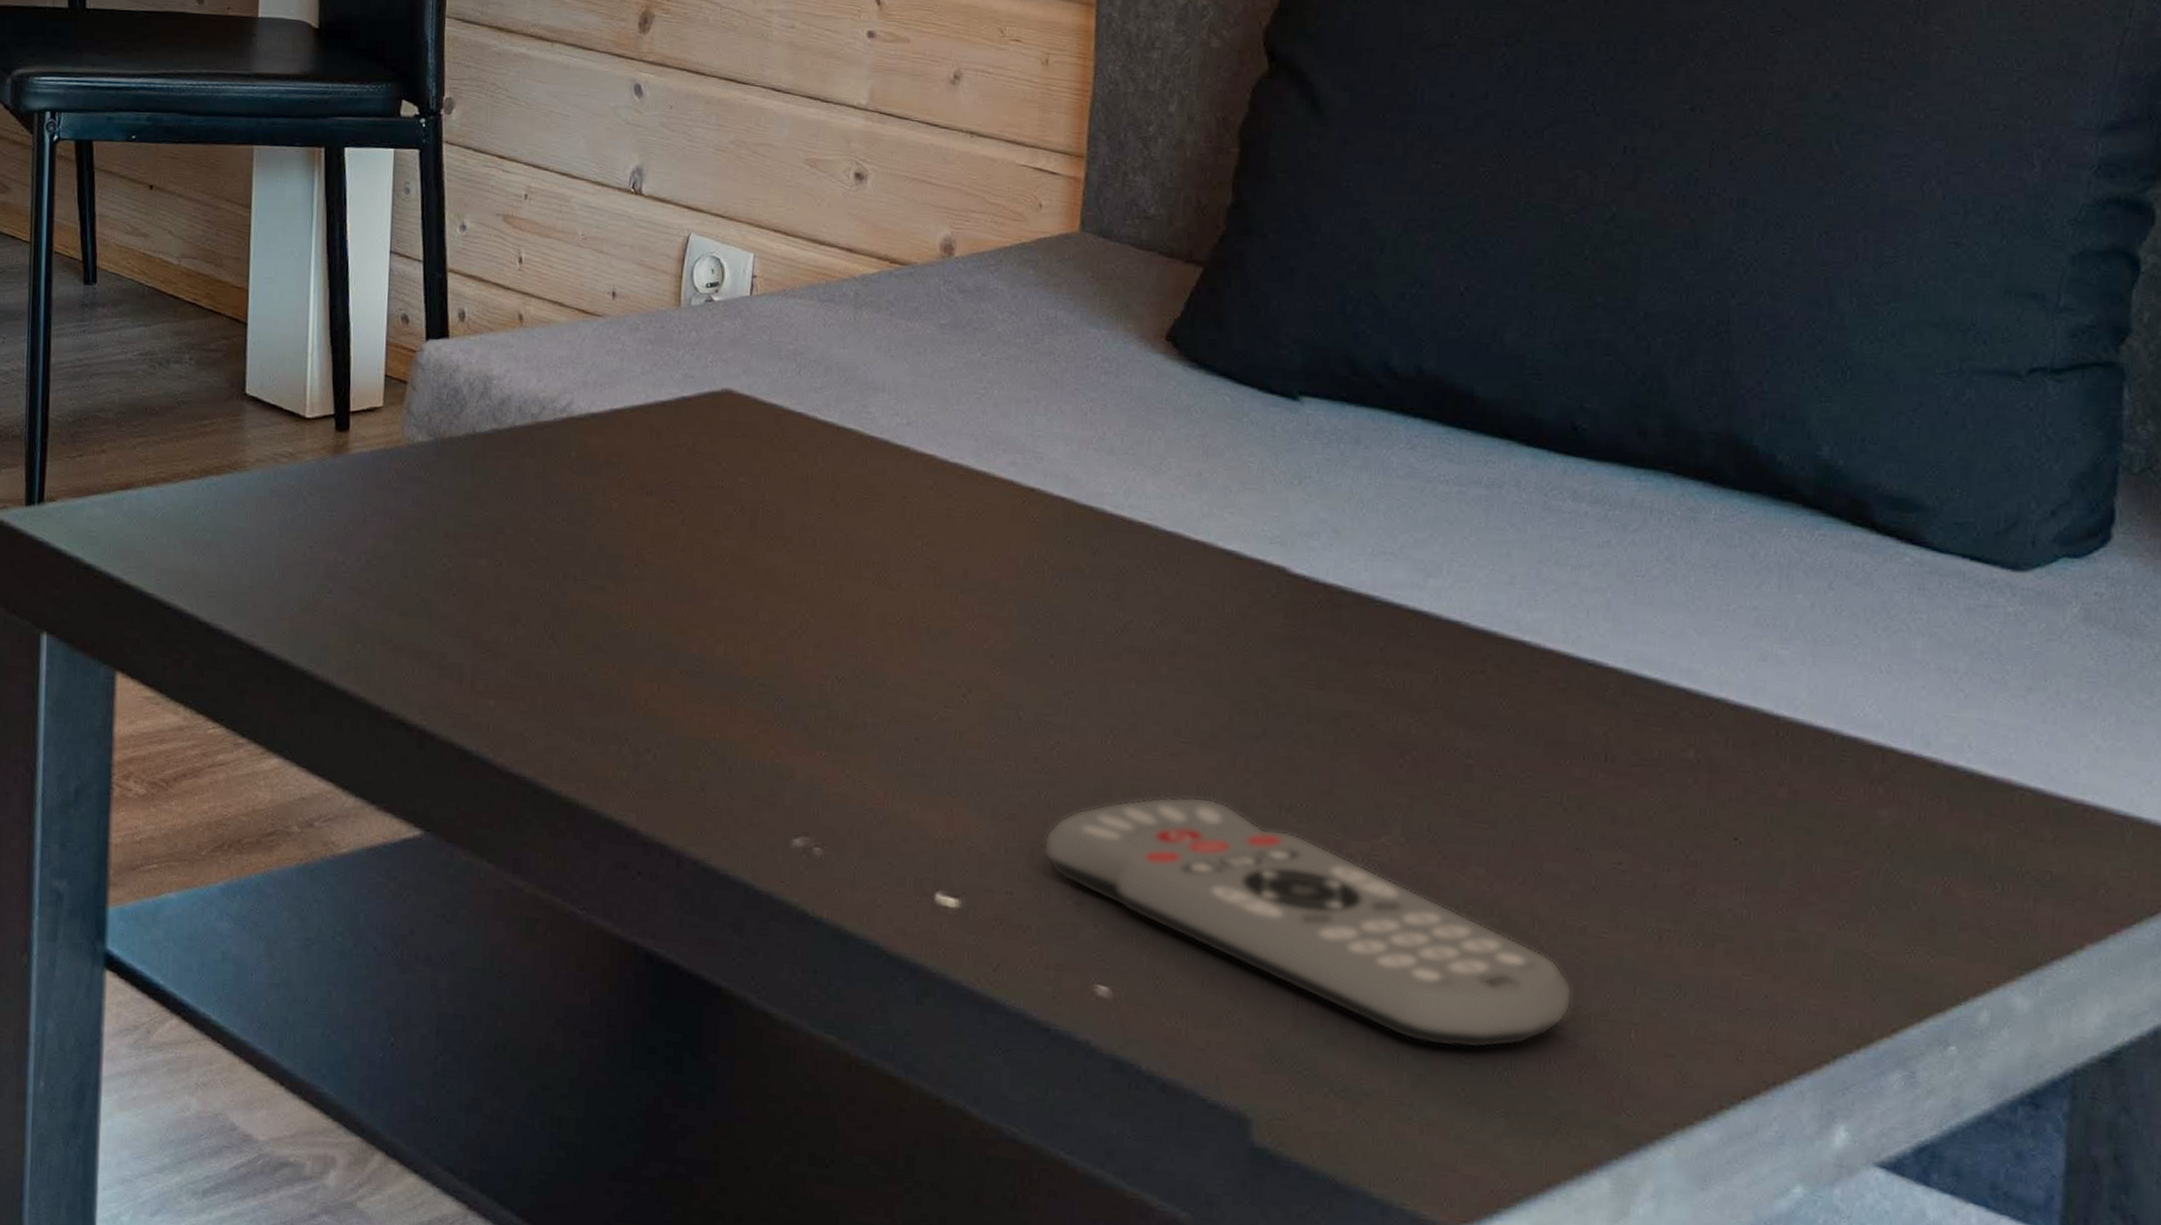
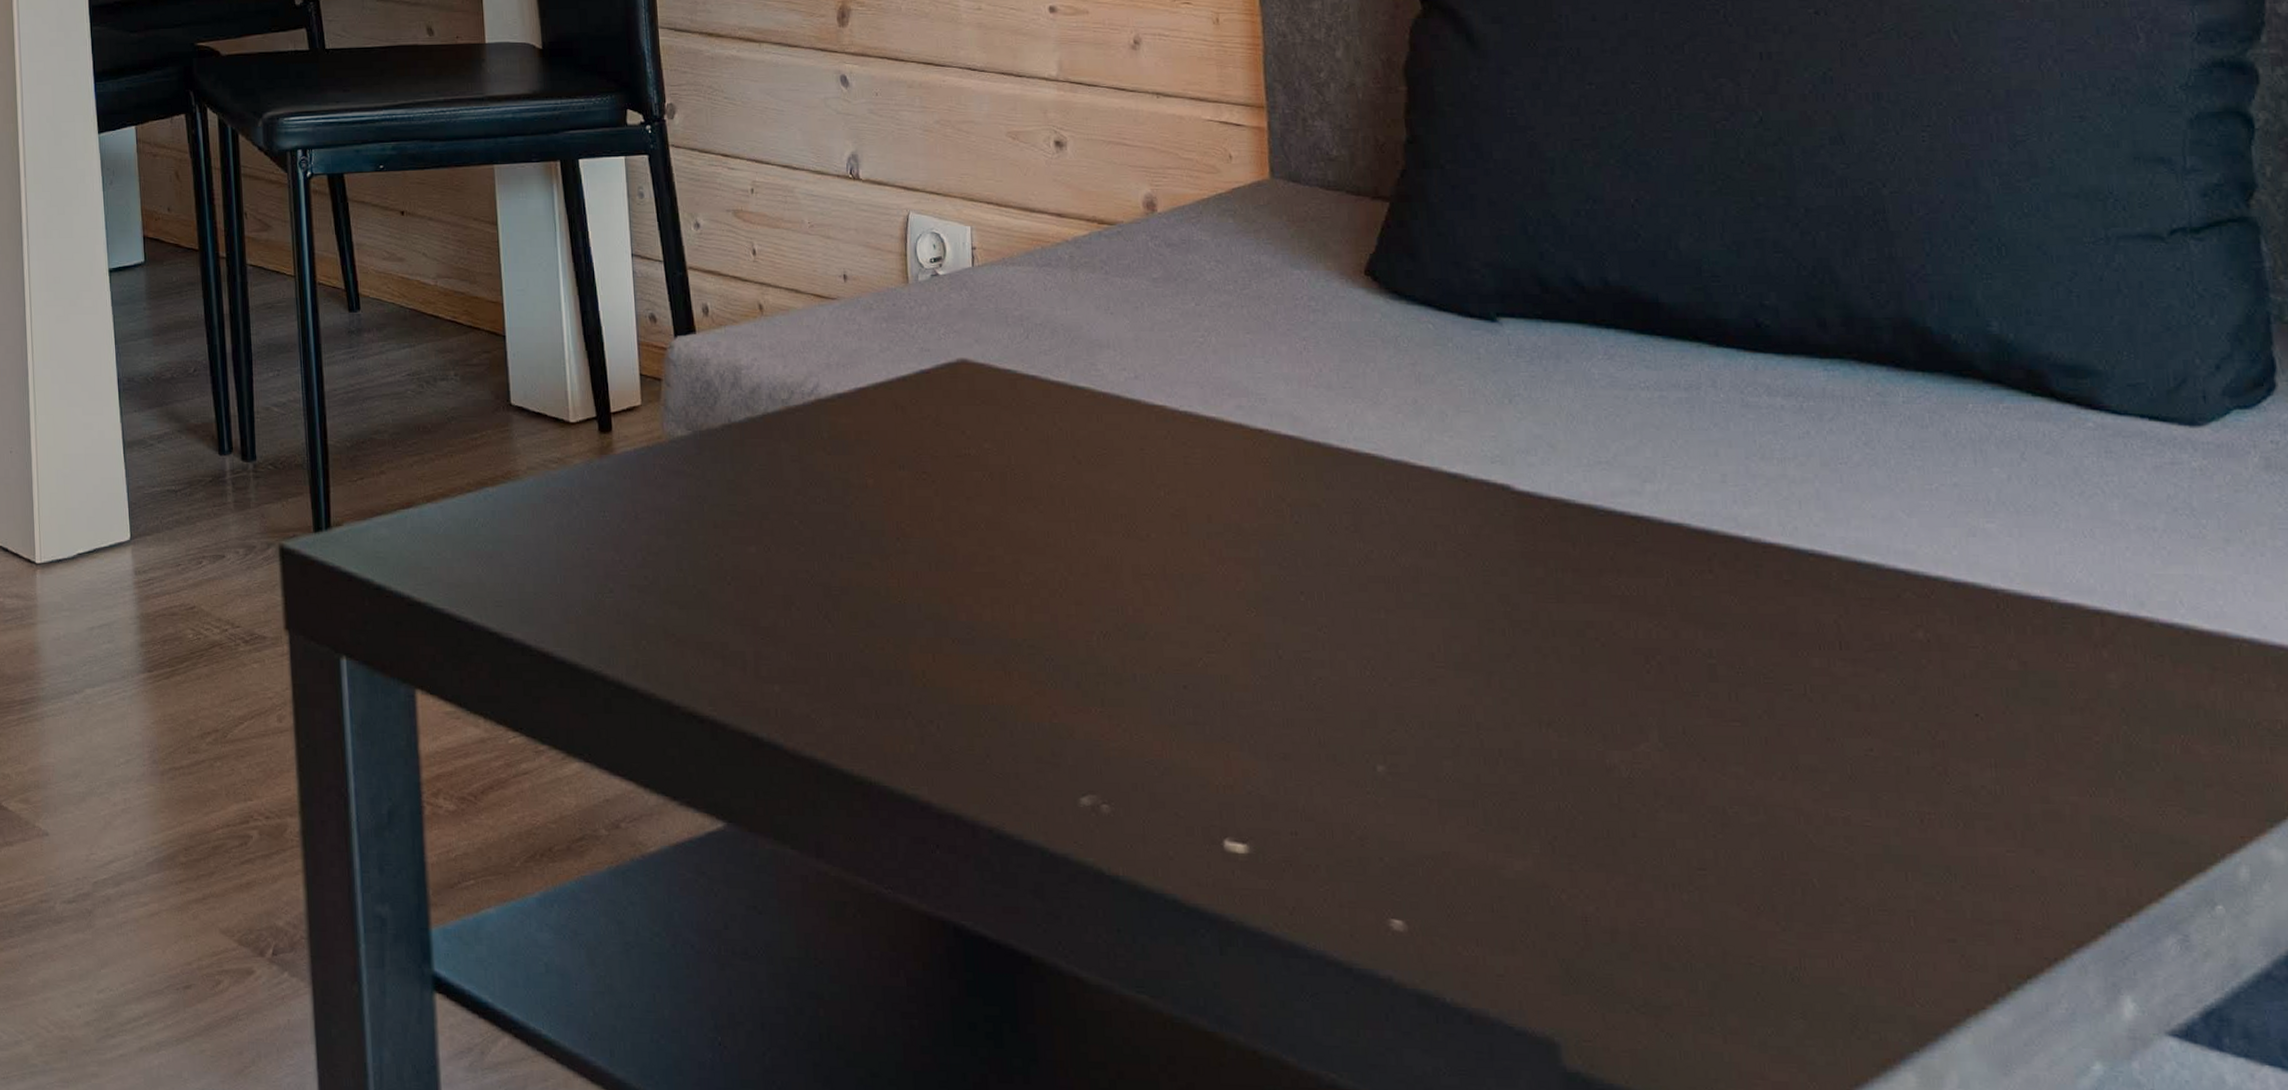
remote control: present [1044,796,1573,1049] -> none [1320,720,1849,951]

